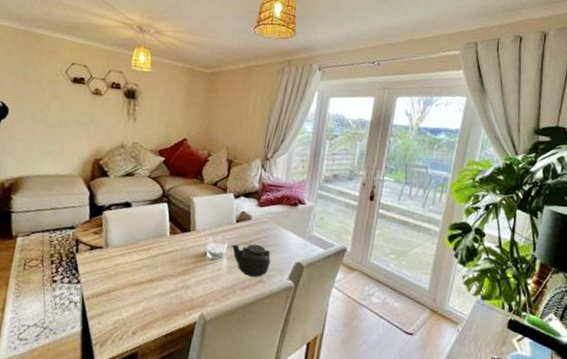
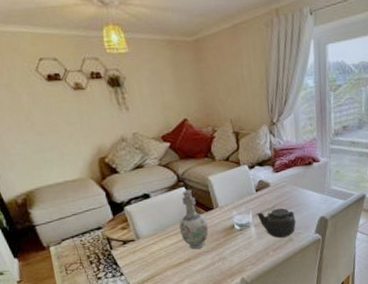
vase: none [150,206,181,271] -> present [178,189,209,250]

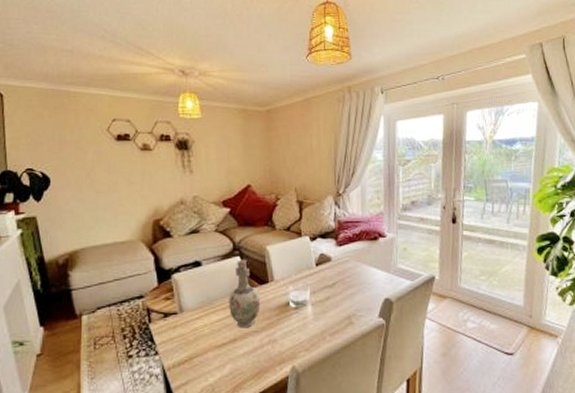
teapot: present [256,208,296,238] -> none [314,285,358,320]

